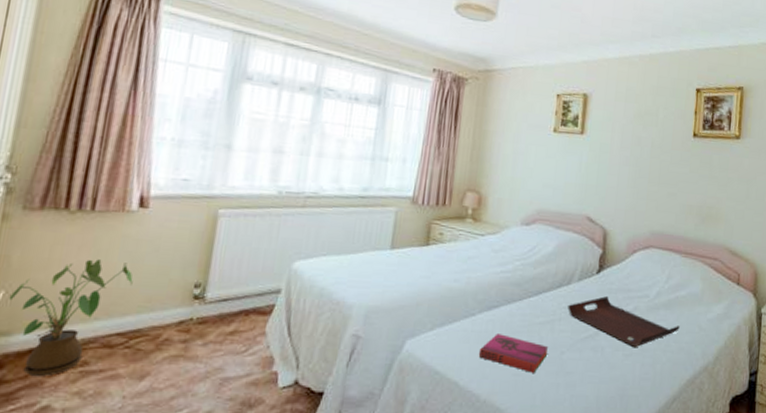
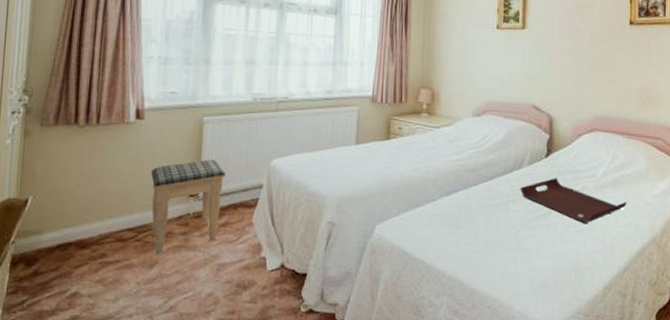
house plant: present [8,259,133,377] -> none [36,166,137,268]
footstool: none [145,257,240,364] -> present [151,159,226,254]
hardback book: present [478,334,549,373] -> none [441,216,505,250]

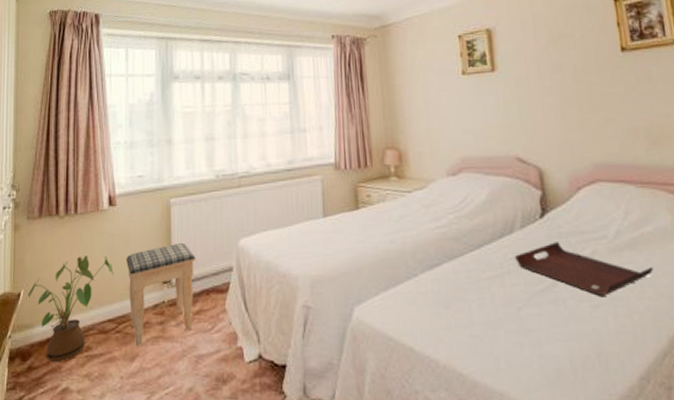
house plant: none [36,166,137,268] -> present [27,255,114,363]

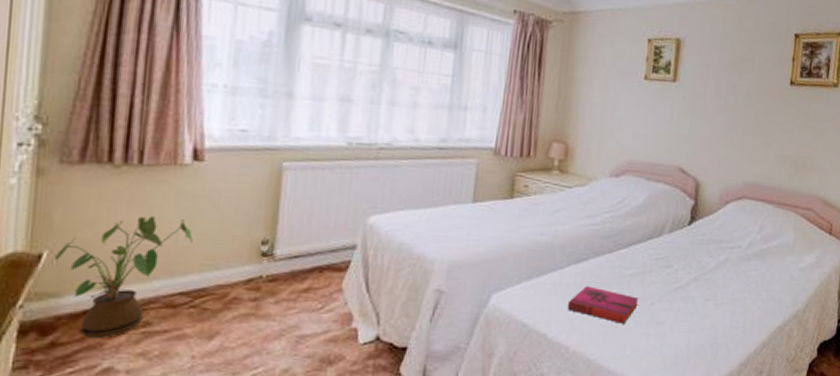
footstool: present [126,242,196,346] -> none [212,212,311,323]
hardback book: none [428,293,504,333] -> present [567,286,639,324]
serving tray: present [515,242,653,296] -> none [658,248,771,297]

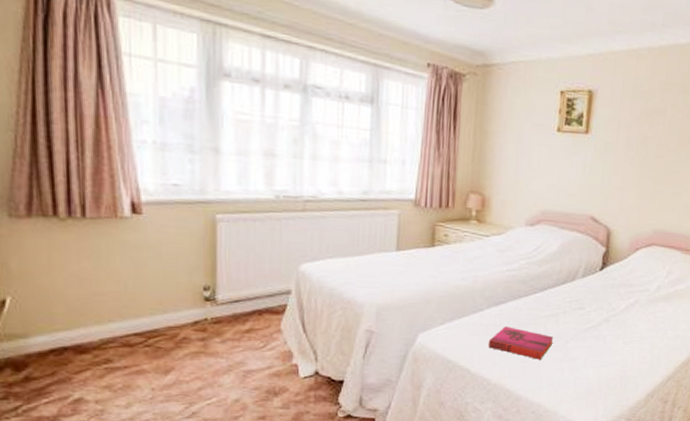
house plant: present [54,216,193,339] -> none [16,265,140,374]

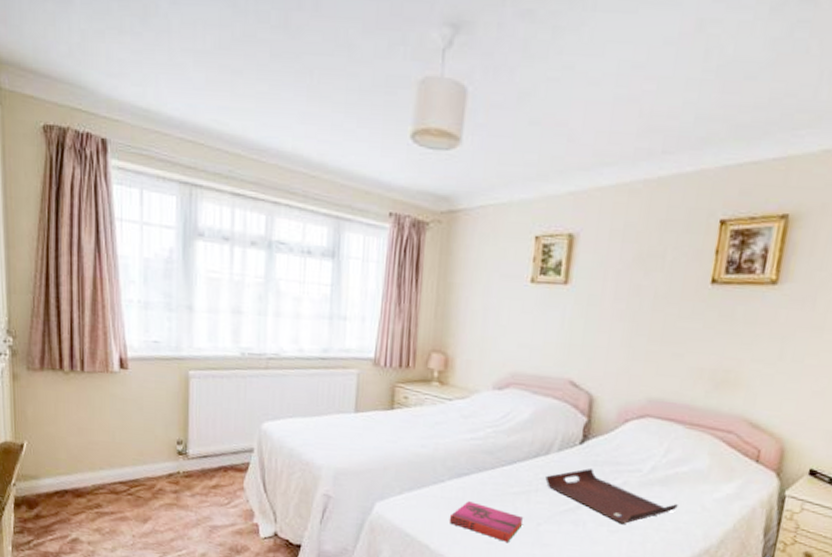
serving tray: none [572,291,677,335] -> present [545,468,678,524]

